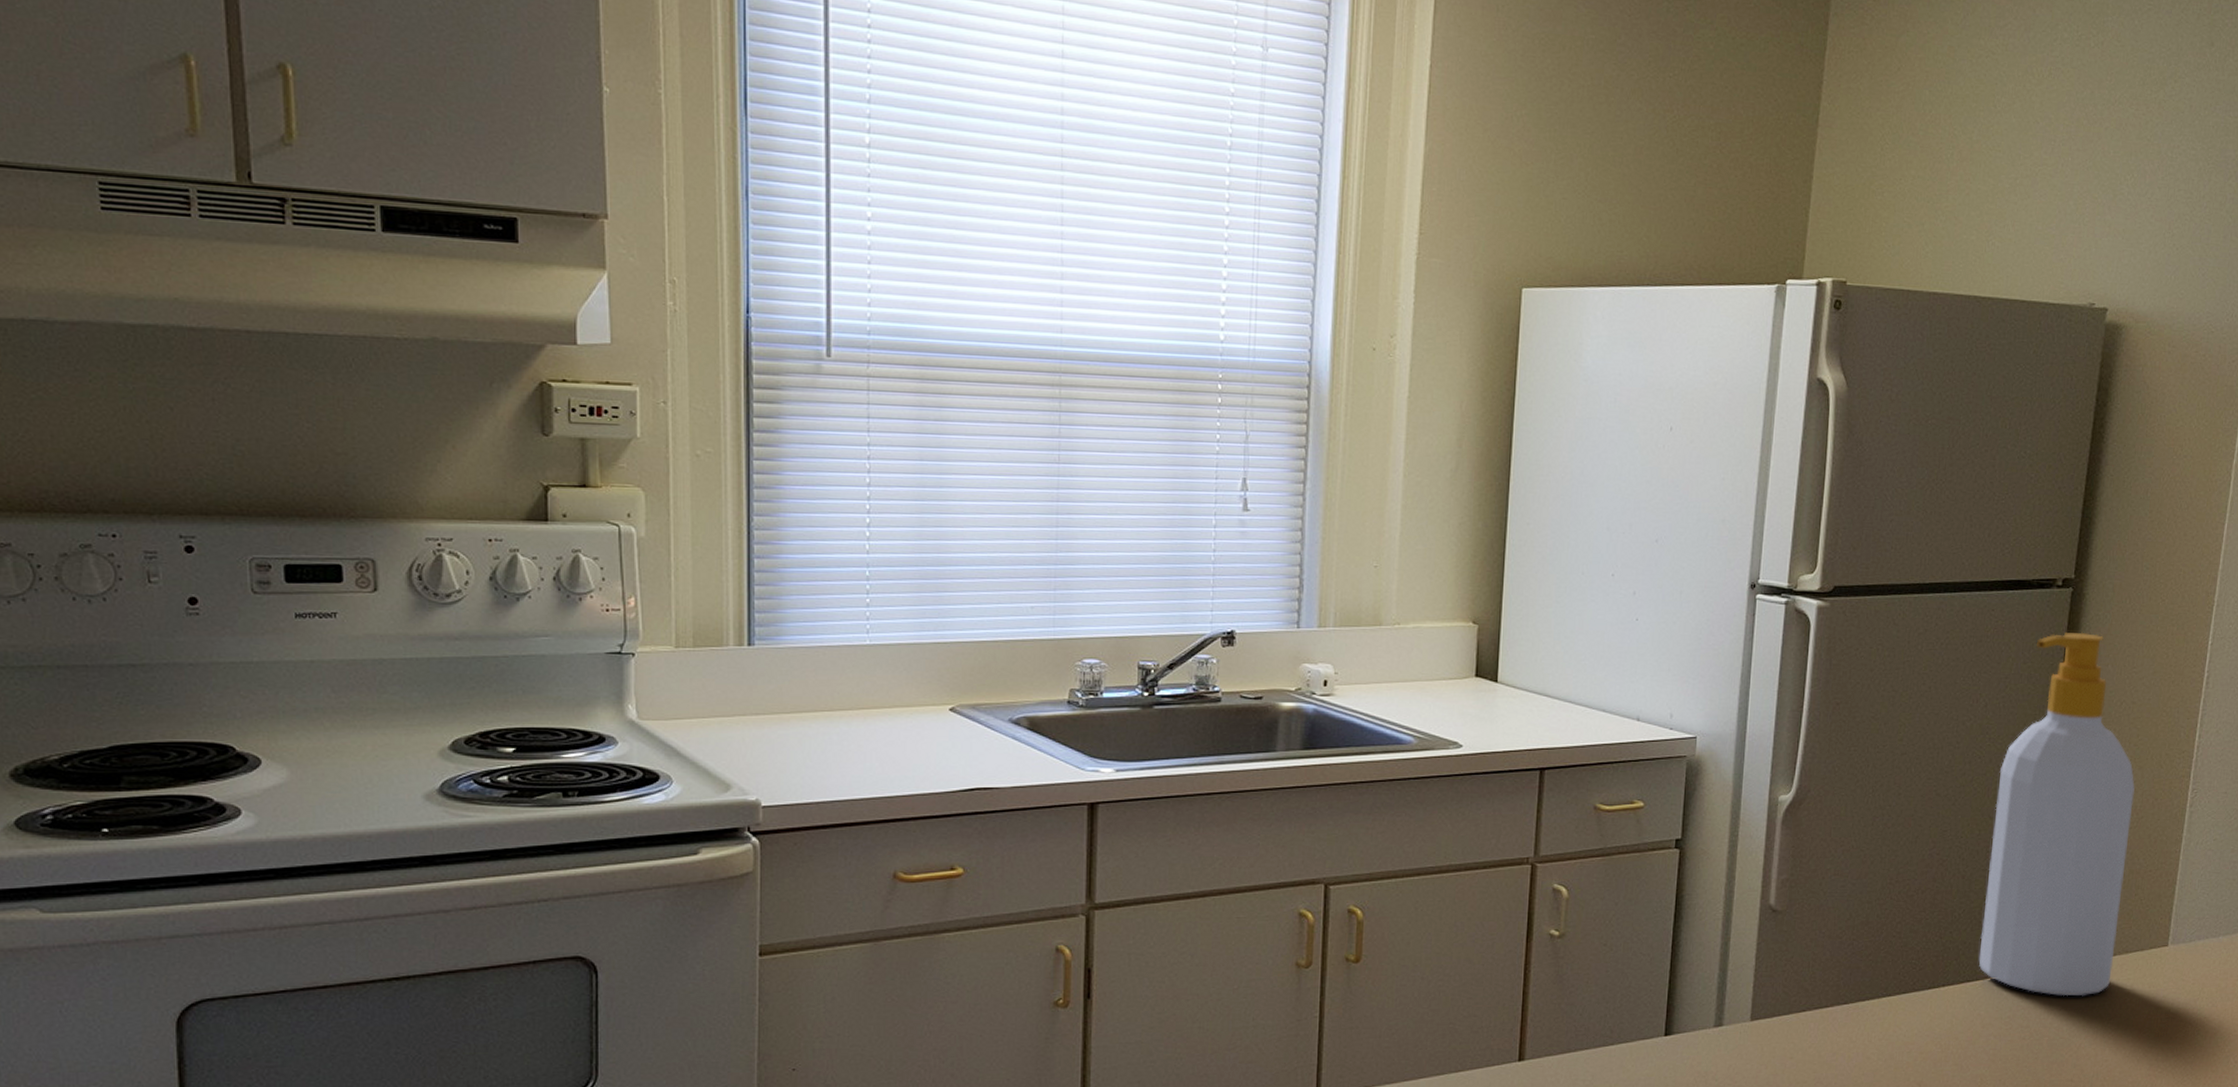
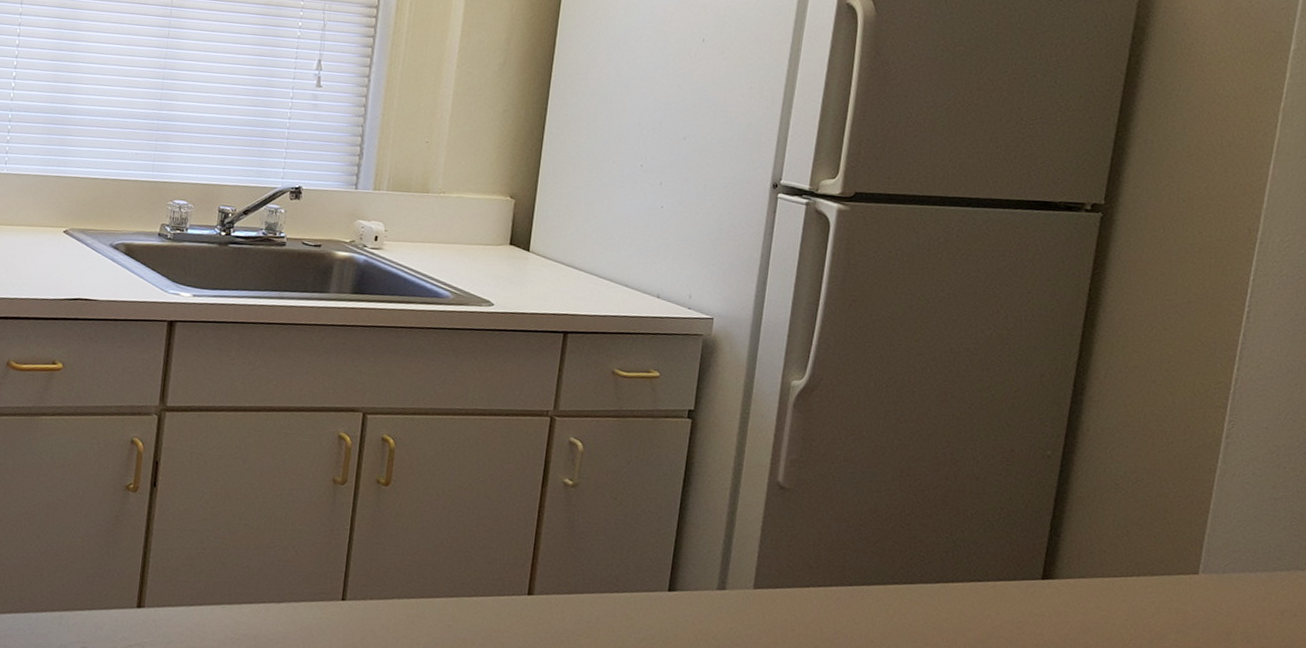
soap bottle: present [1979,632,2135,997] -> none [991,255,1165,613]

